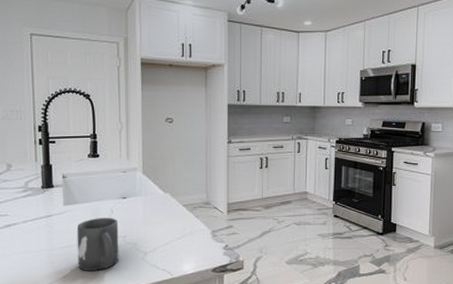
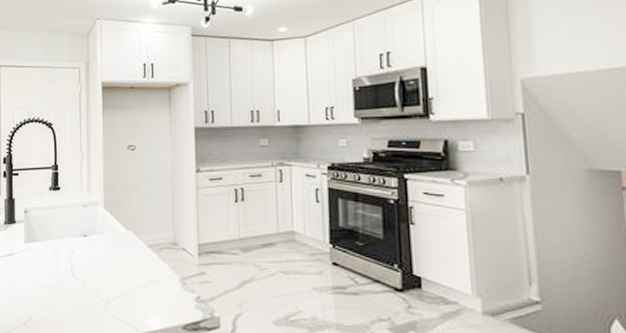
mug: present [76,217,119,271] -> none [37,257,80,320]

